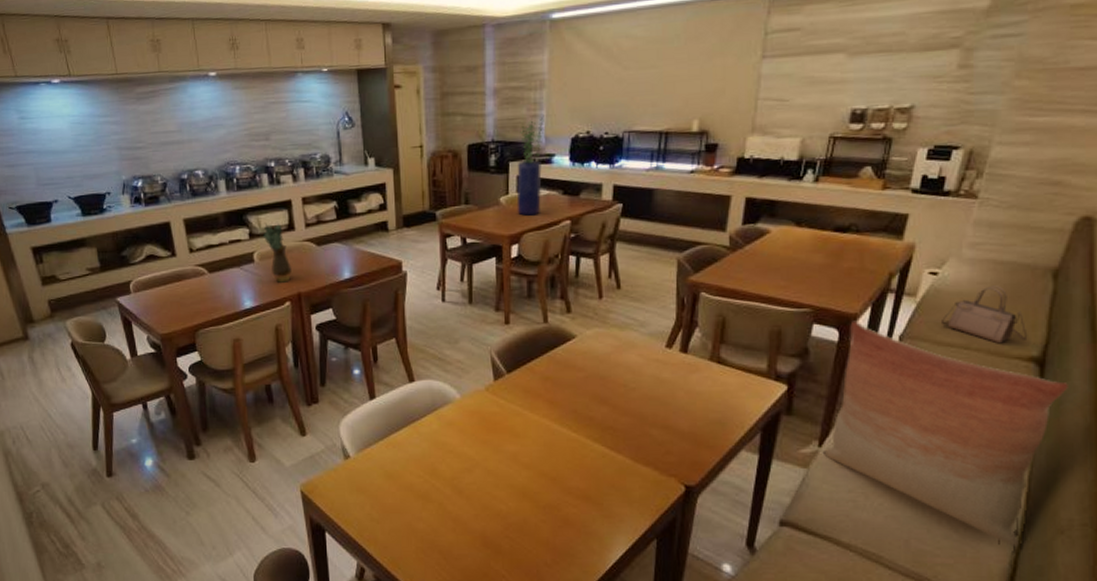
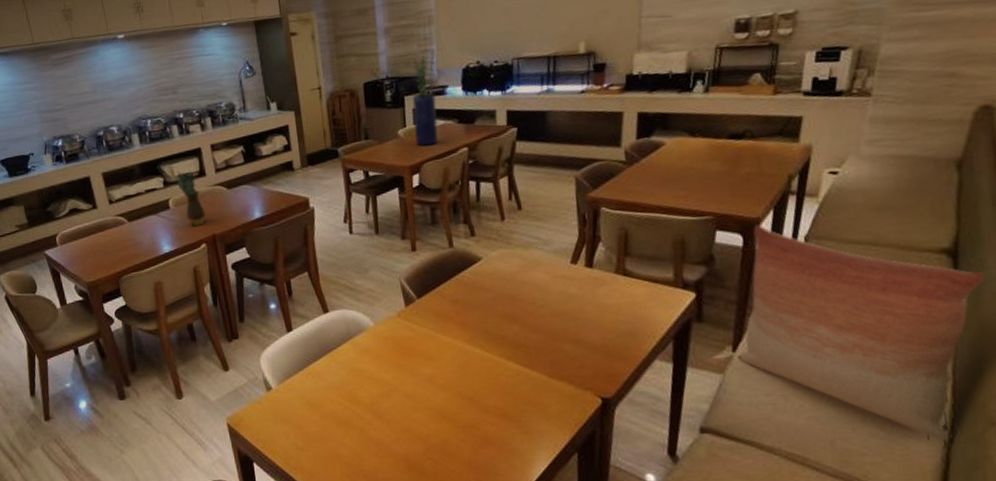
handbag: present [942,285,1028,344] -> none [846,180,937,238]

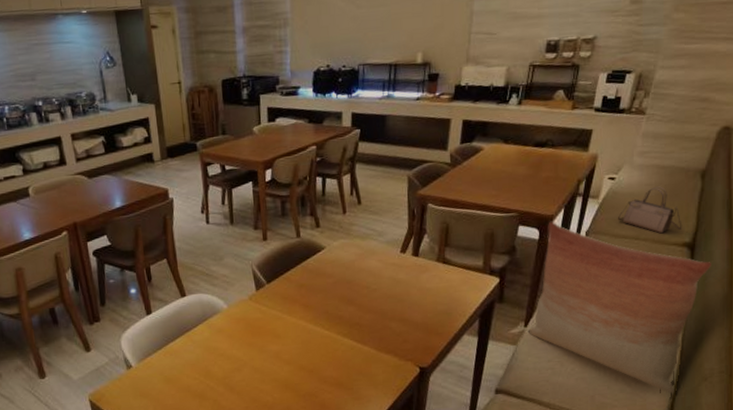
vase: present [176,171,206,227] -> none [35,159,67,214]
vase: present [412,49,438,147] -> none [267,51,290,143]
handbag: none [846,180,937,238] -> present [618,186,682,234]

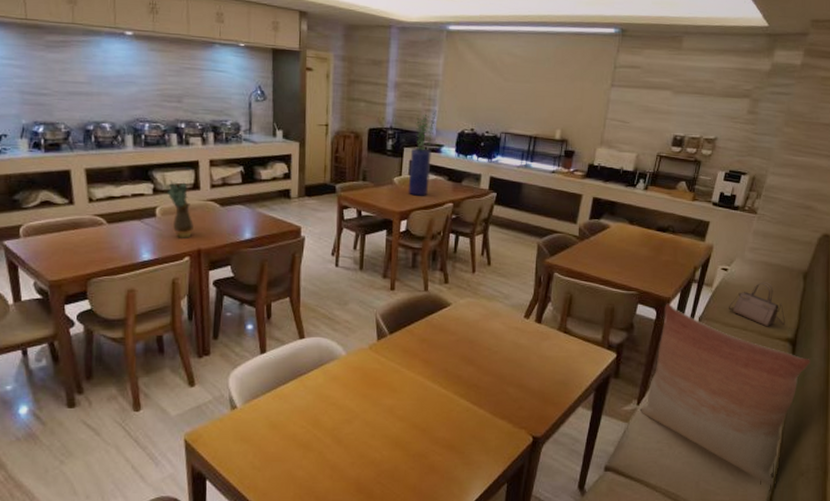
vase: none [35,159,67,214] -> present [166,180,194,238]
vase: none [267,51,290,143] -> present [408,110,437,196]

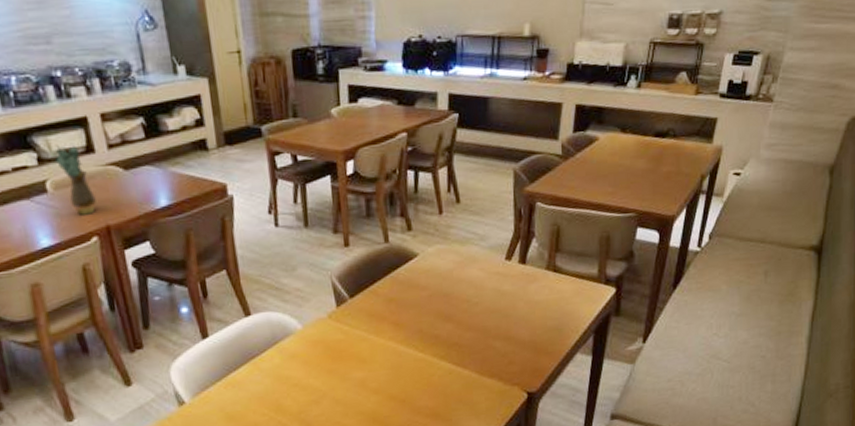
vase: present [408,110,437,196] -> none [347,16,376,129]
pillow: present [641,303,810,486] -> none [647,222,838,413]
handbag: present [729,282,786,327] -> none [743,183,810,236]

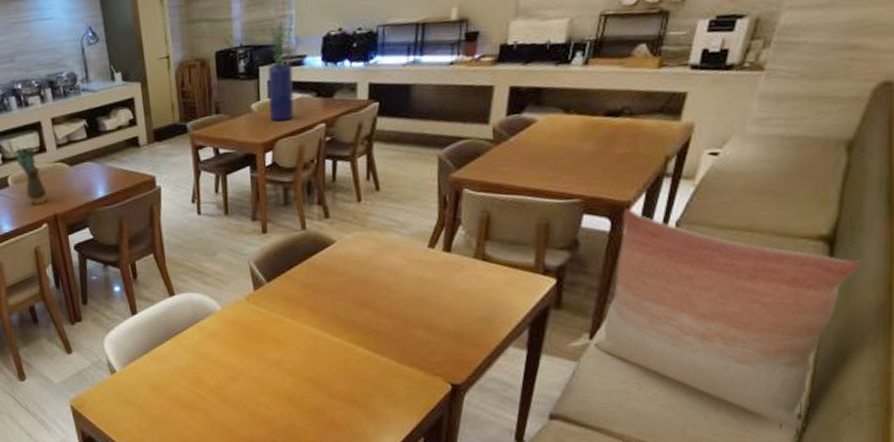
vase: none [347,16,376,129] -> present [267,14,295,122]
pillow: none [647,222,838,413] -> present [595,208,860,430]

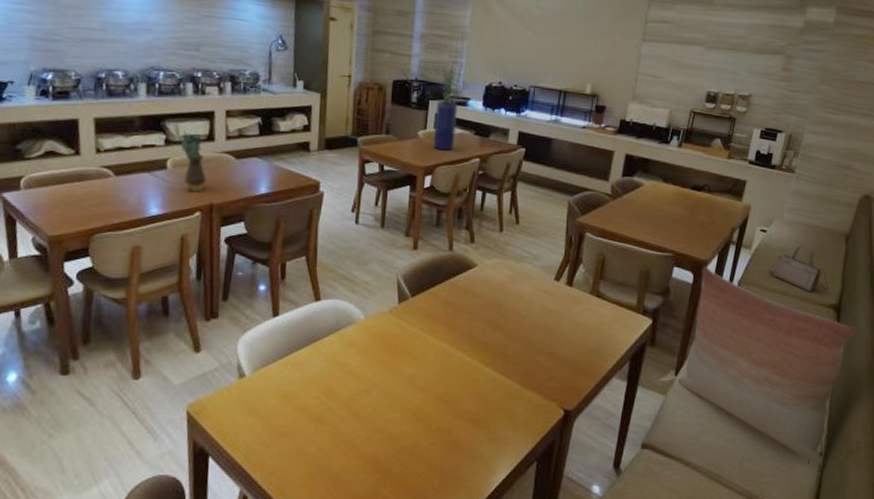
handbag: none [722,162,817,224] -> present [769,244,829,292]

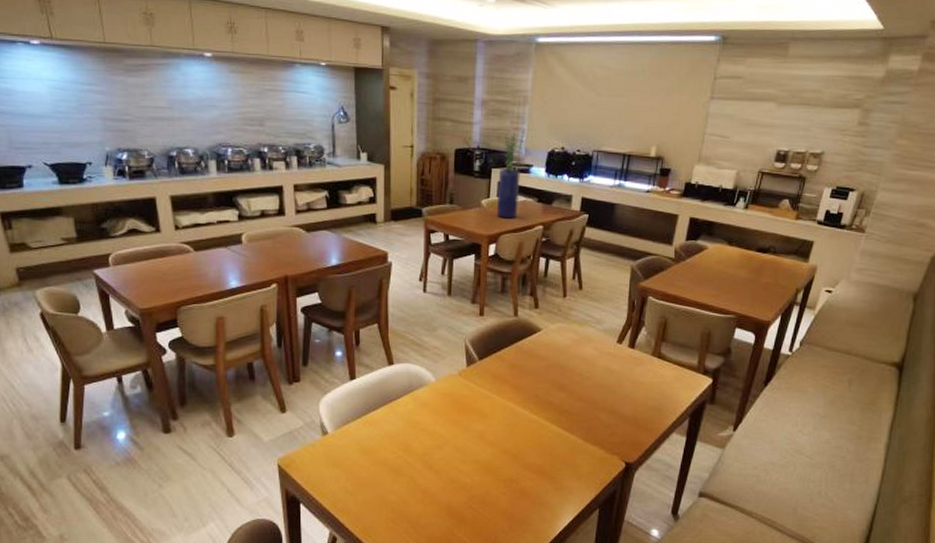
vase: present [179,131,207,192] -> none [252,206,280,265]
pillow: present [679,266,856,466] -> none [737,327,918,513]
handbag: present [769,244,829,292] -> none [832,304,893,351]

